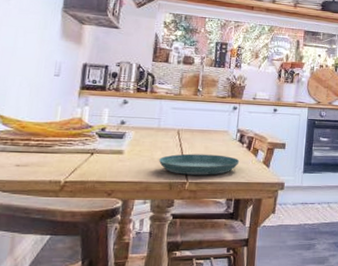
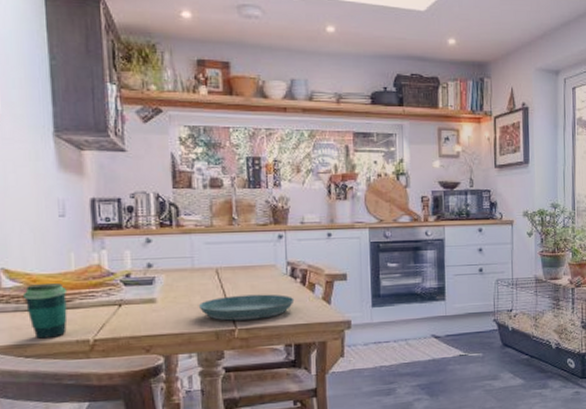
cup: none [11,130,50,177] -> present [23,283,68,339]

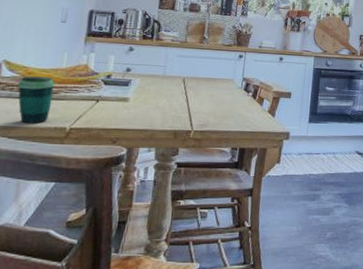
saucer: present [198,294,295,321] -> none [163,102,245,124]

